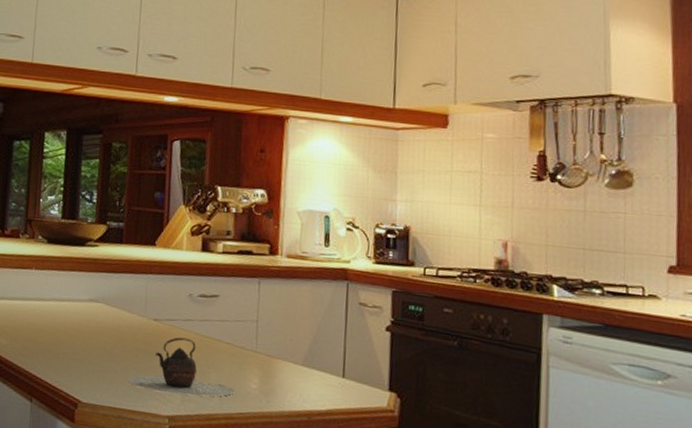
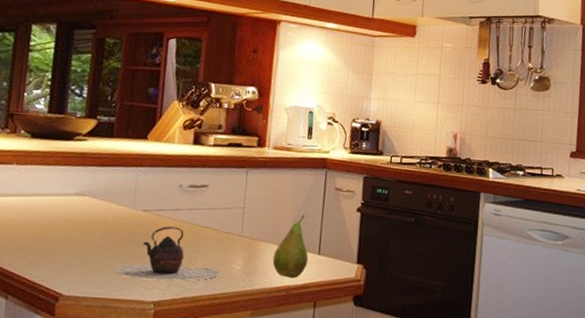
fruit: none [291,331,332,403] -> present [272,215,309,279]

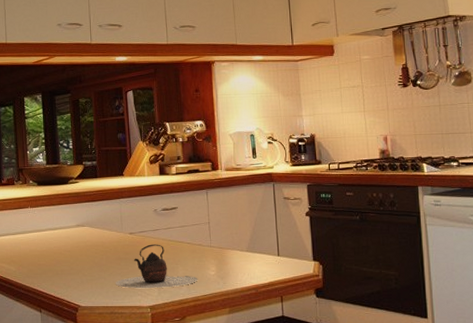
fruit: present [272,215,309,279] -> none [240,223,270,279]

